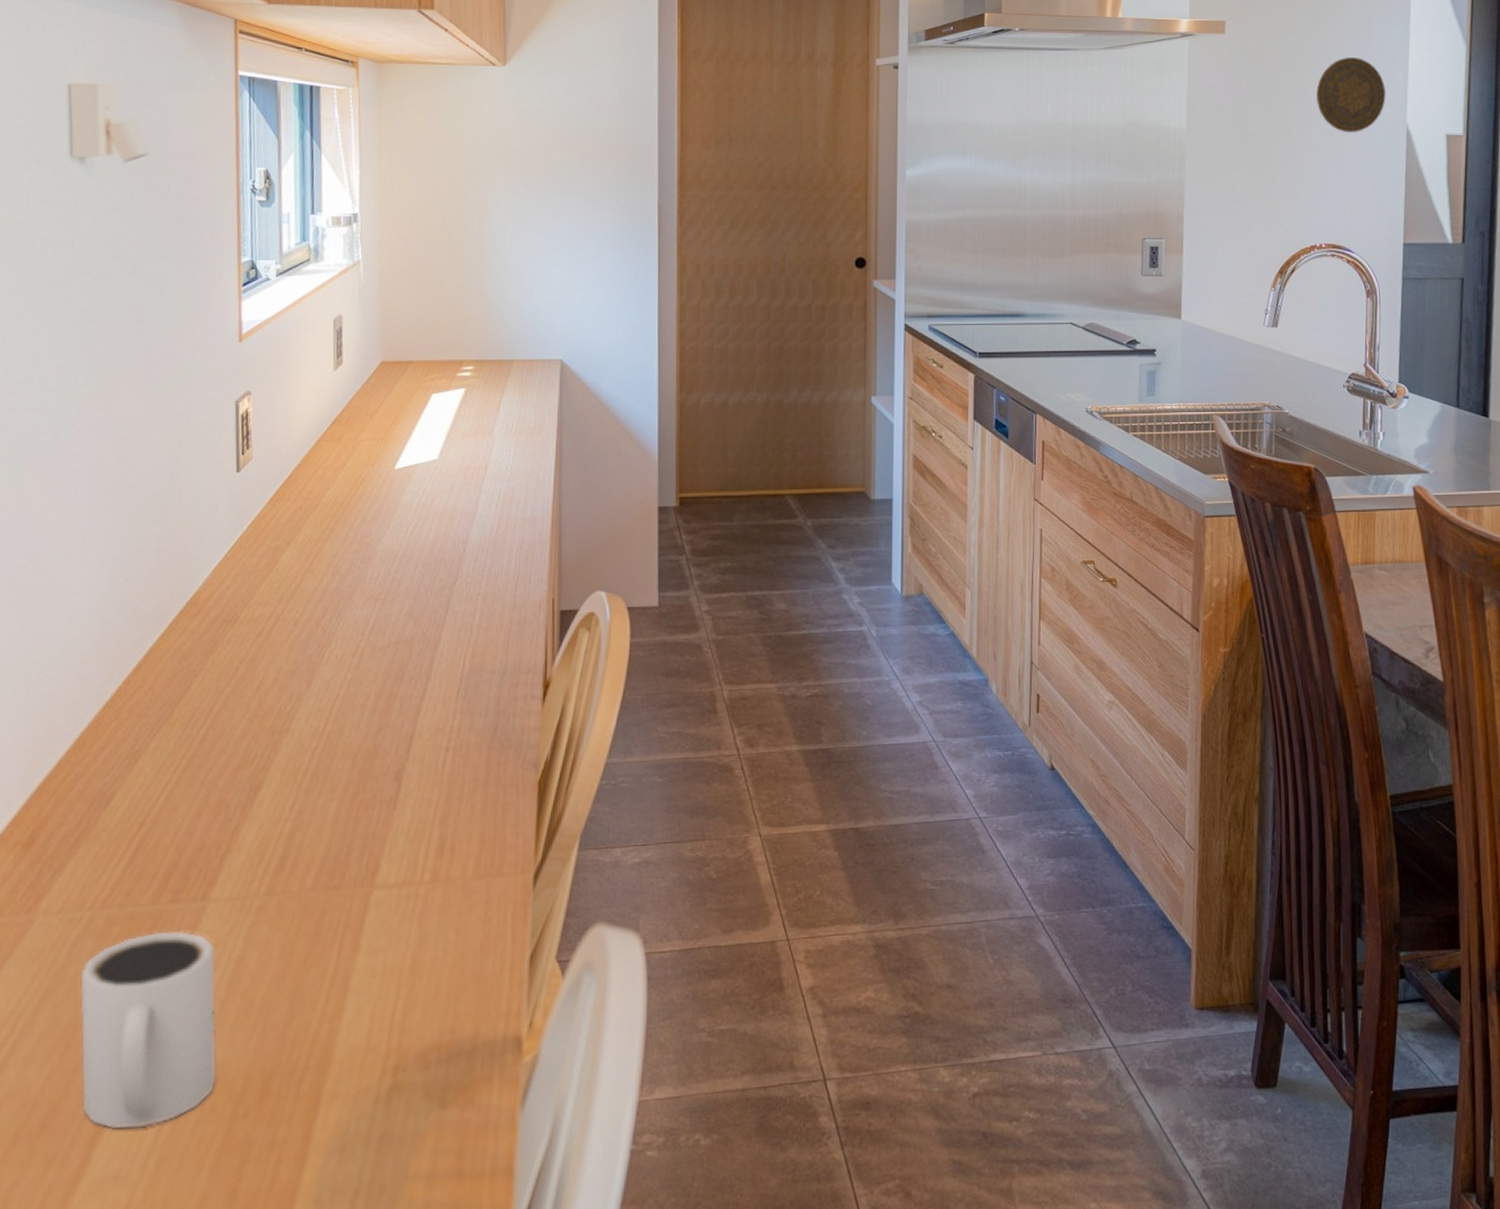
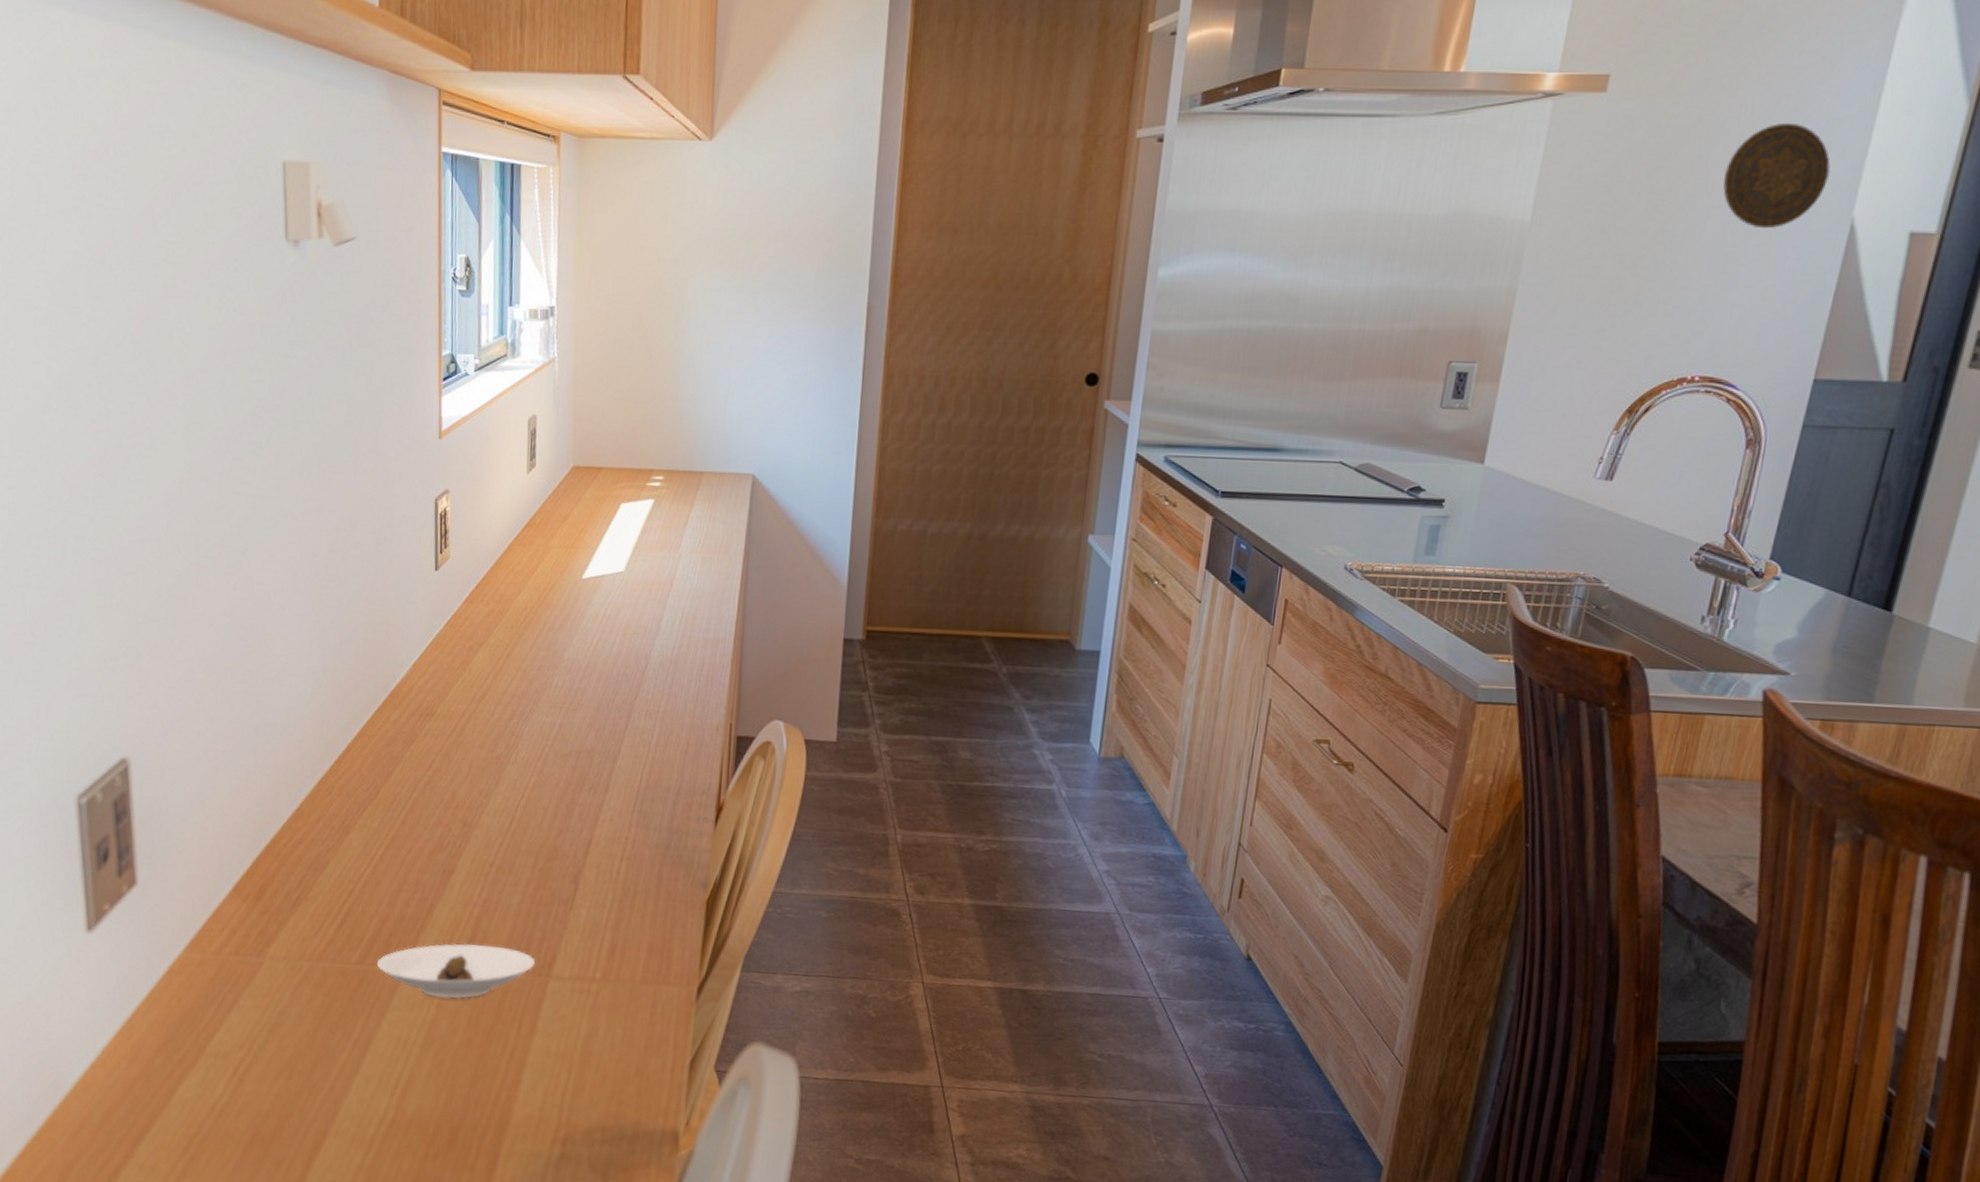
mug: present [80,931,217,1130] -> none [301,988,413,1151]
saucer: none [172,860,357,929] -> present [376,943,536,999]

